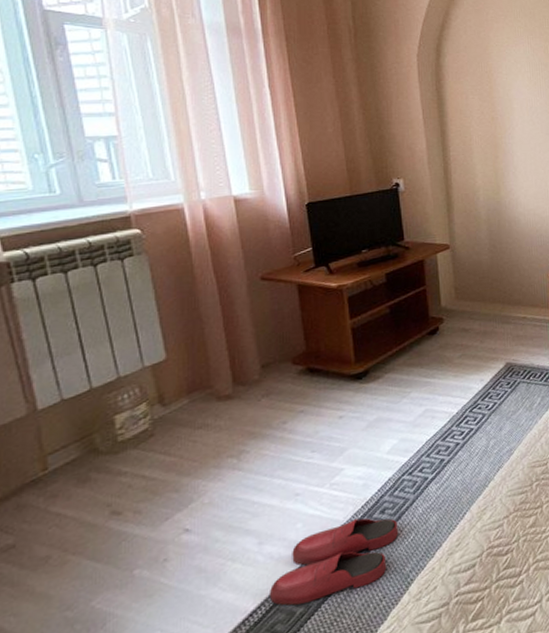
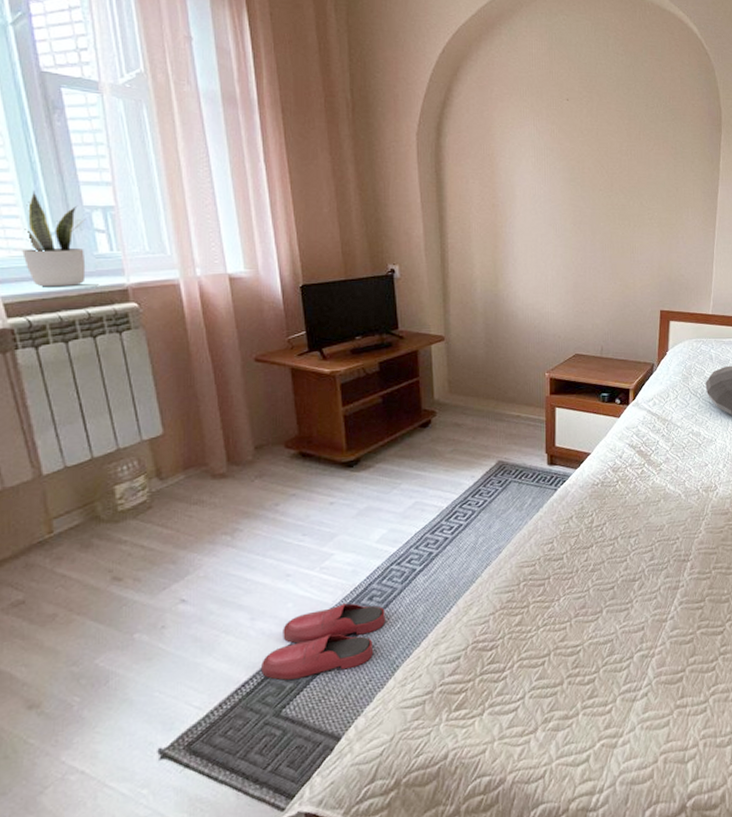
potted plant: none [21,123,88,219] -> present [22,189,86,287]

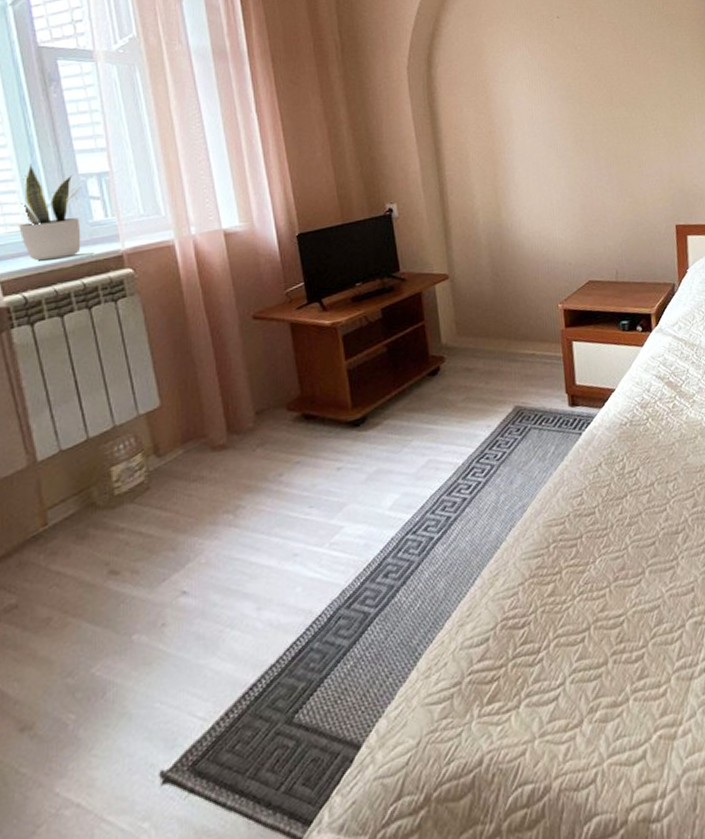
slippers: present [262,602,385,680] -> none [270,582,403,680]

